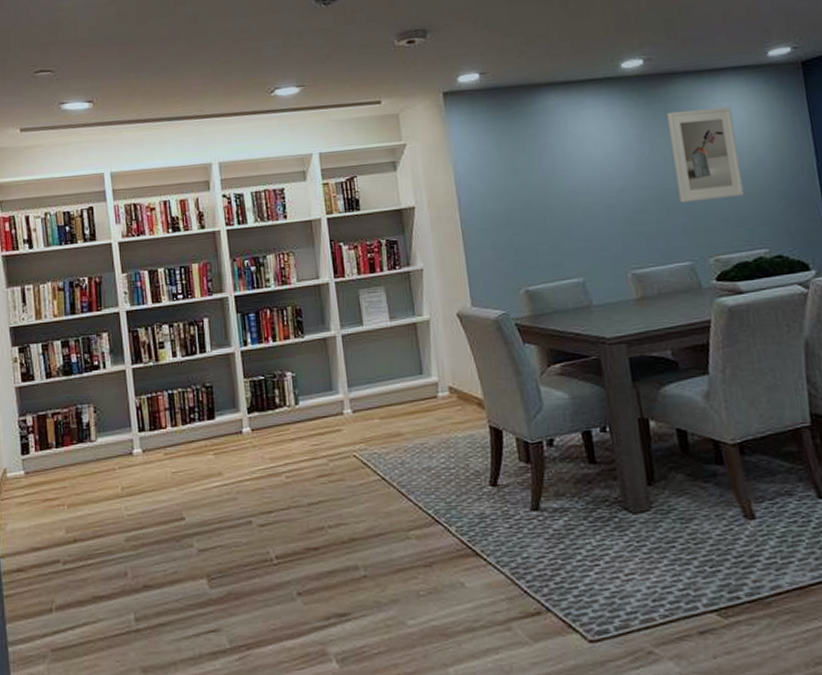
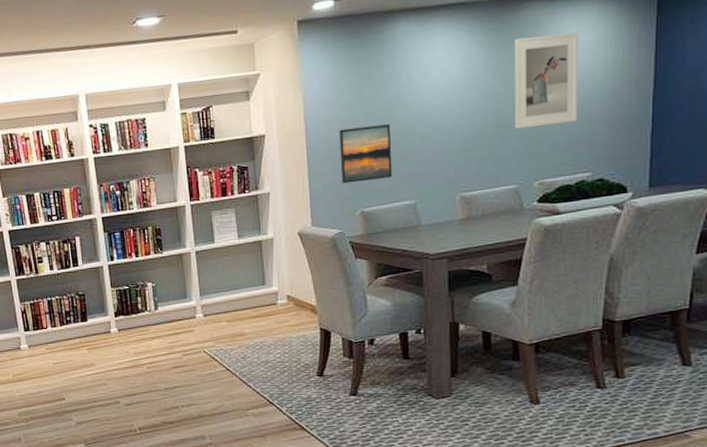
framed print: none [494,197,556,259] -> present [339,124,393,184]

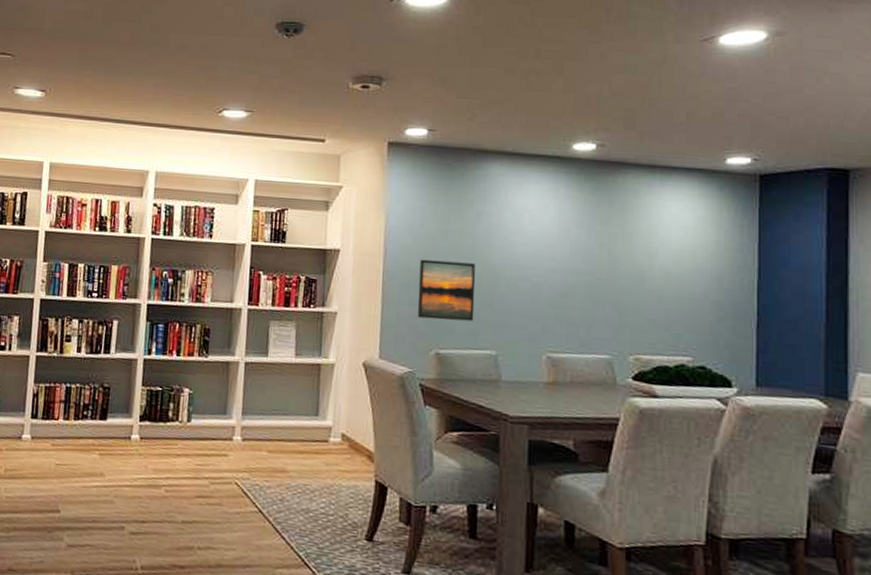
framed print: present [515,32,579,129] -> none [609,201,678,300]

